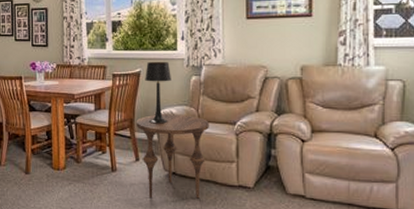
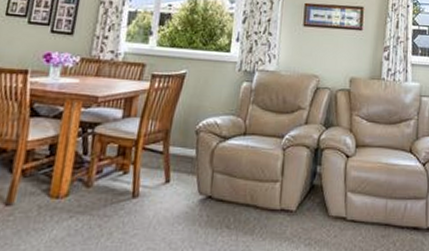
side table: present [136,114,209,199] -> none [172,125,256,230]
table lamp: present [145,61,171,124] -> none [189,62,221,136]

